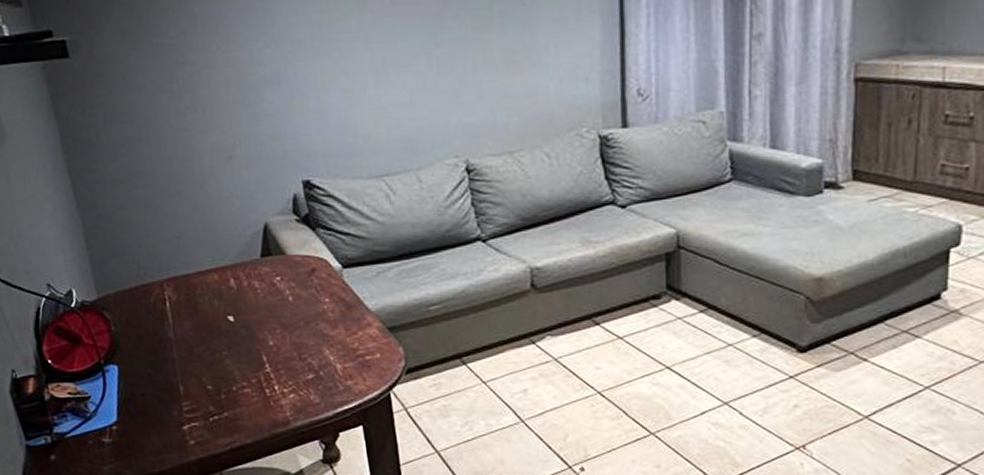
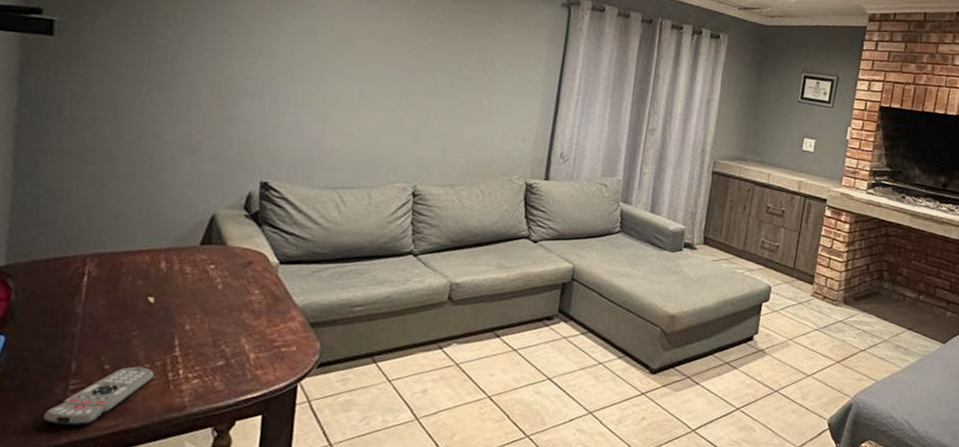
remote control: none [169,385,253,444] -> present [43,366,154,426]

